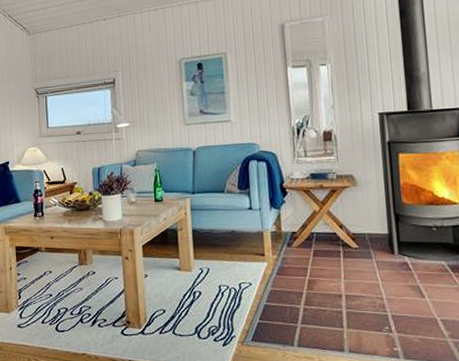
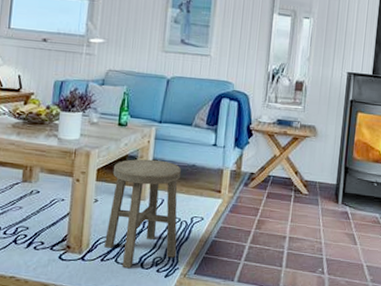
stool: none [156,230,231,338] -> present [104,159,182,268]

